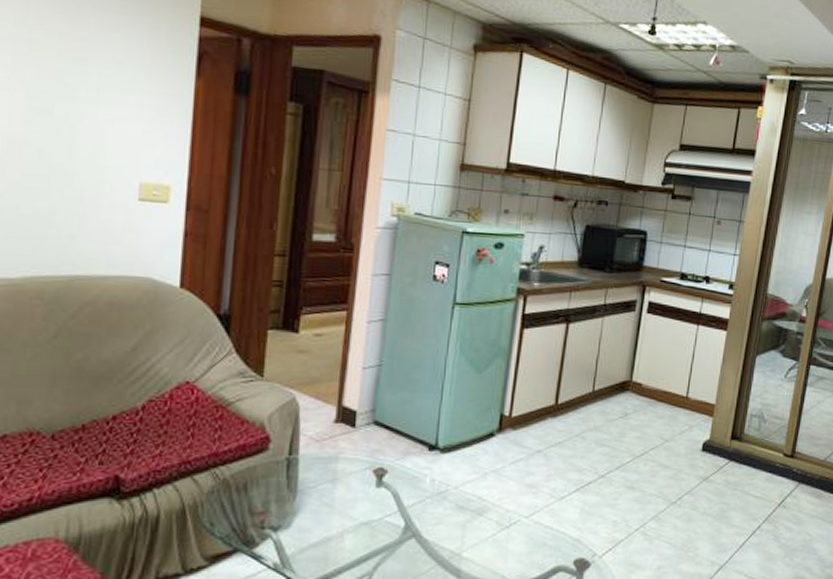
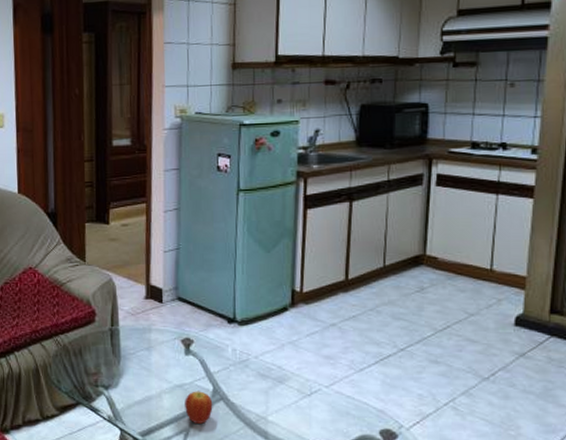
fruit: none [370,528,403,566] -> present [185,391,213,424]

